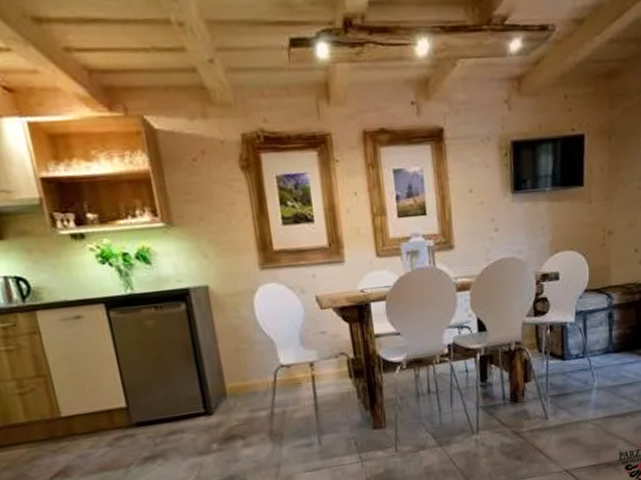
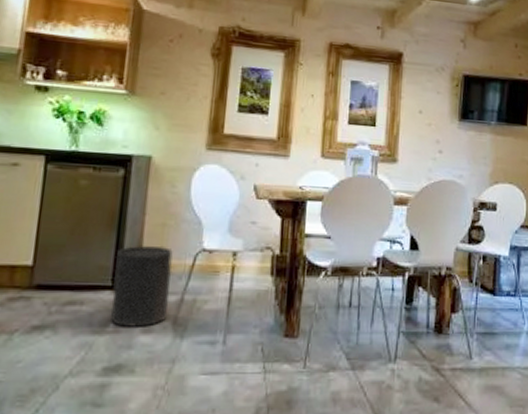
trash can: none [200,368,263,445] -> present [111,244,173,327]

